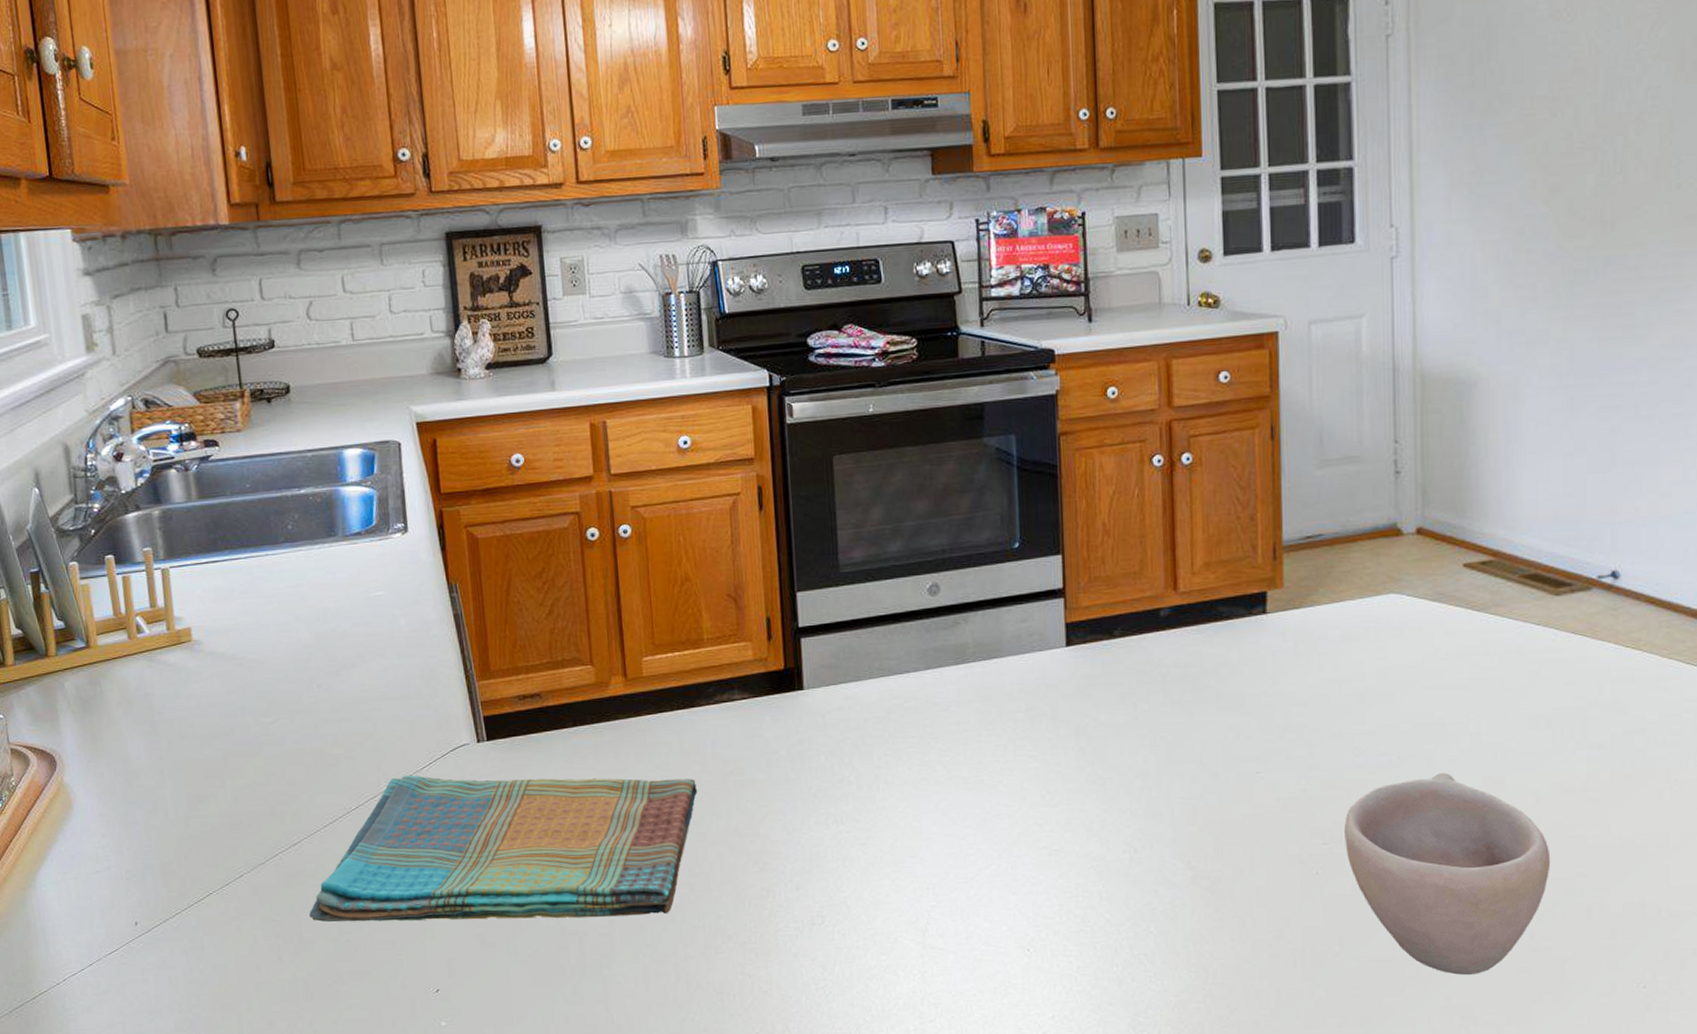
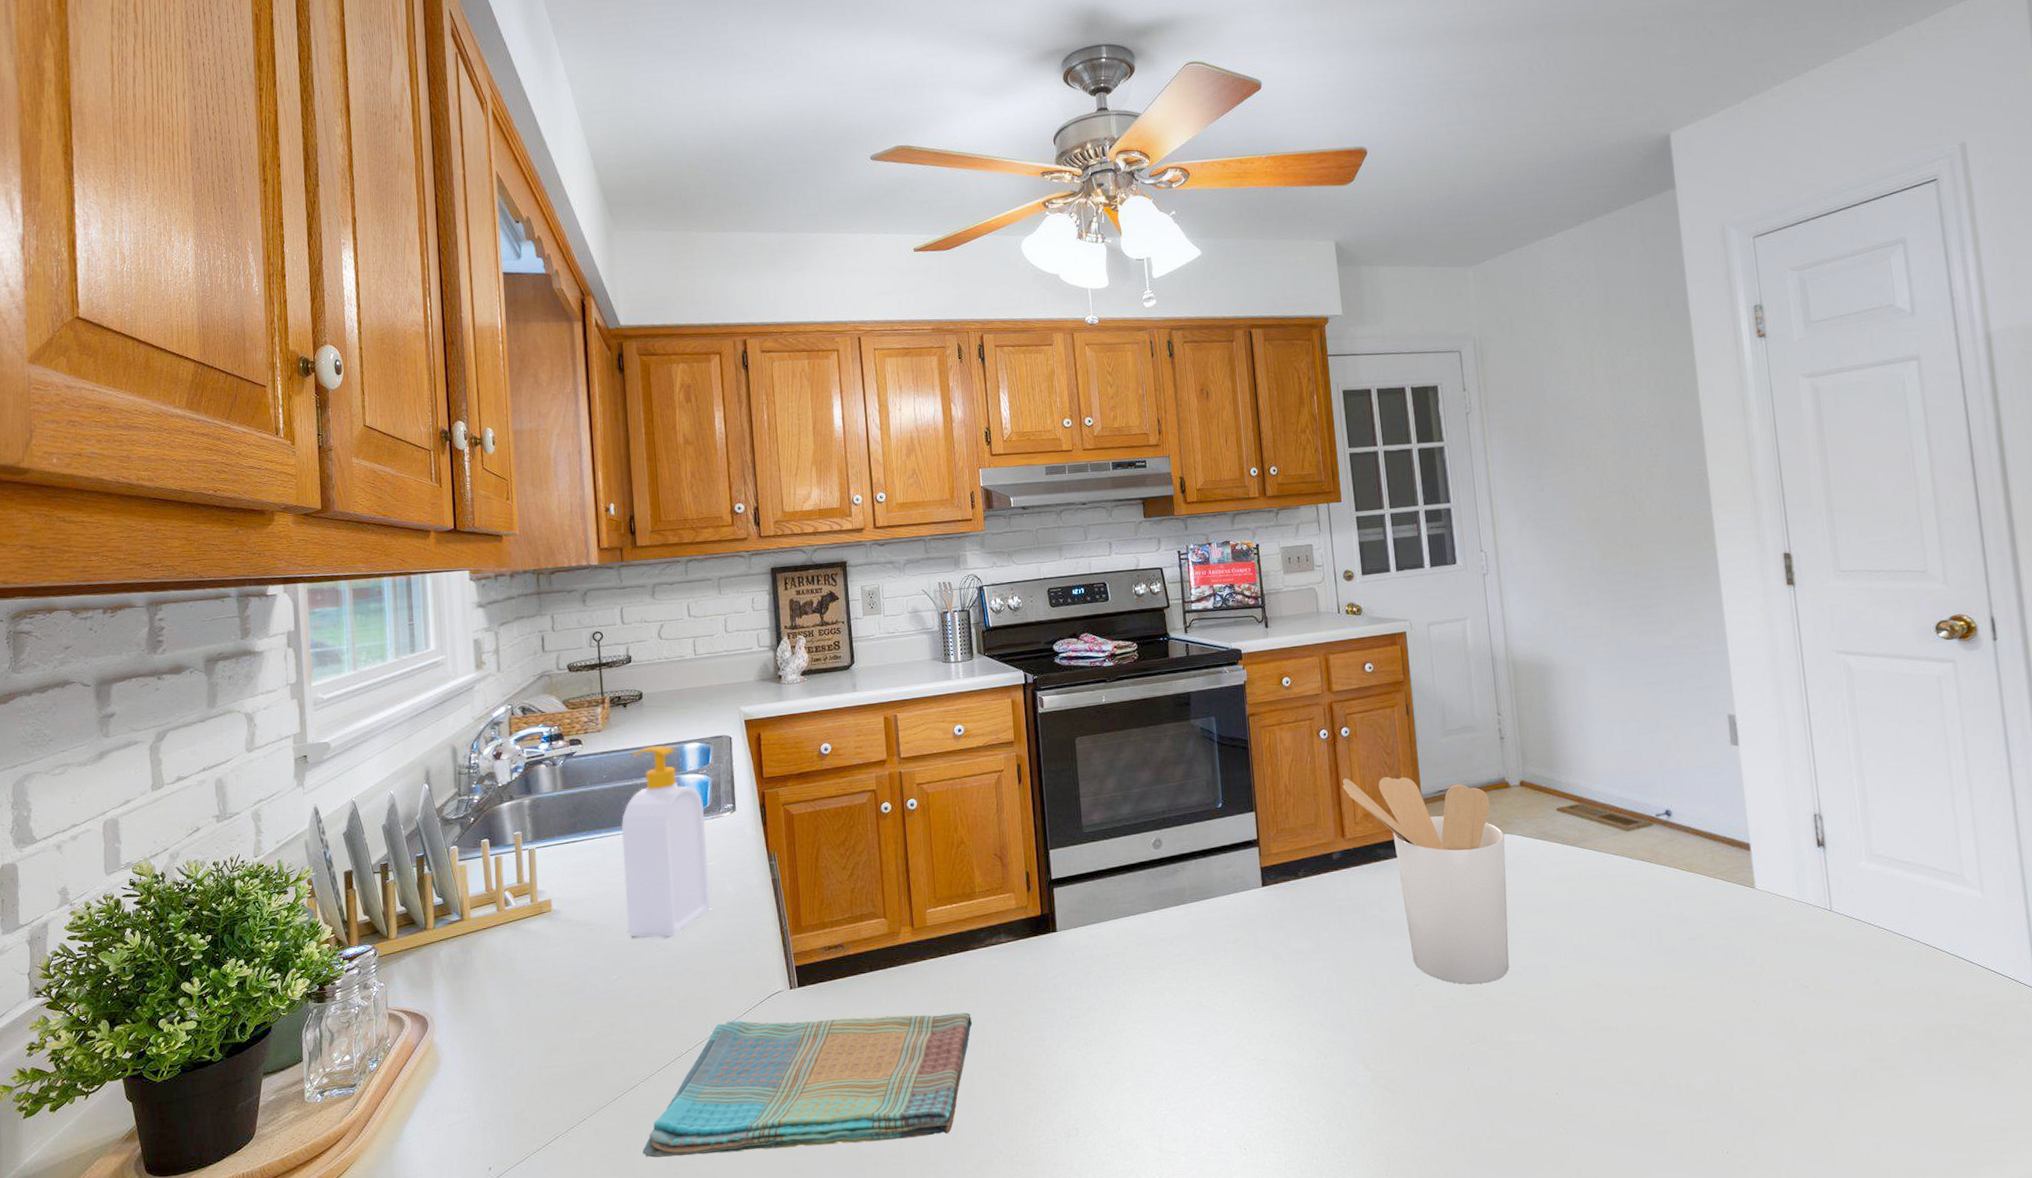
soap bottle: none [270,450,381,678] -> present [621,745,711,938]
utensil holder: none [1179,516,1389,775] -> present [1342,776,1510,985]
cup: present [1344,773,1551,975] -> none [1486,979,1646,1151]

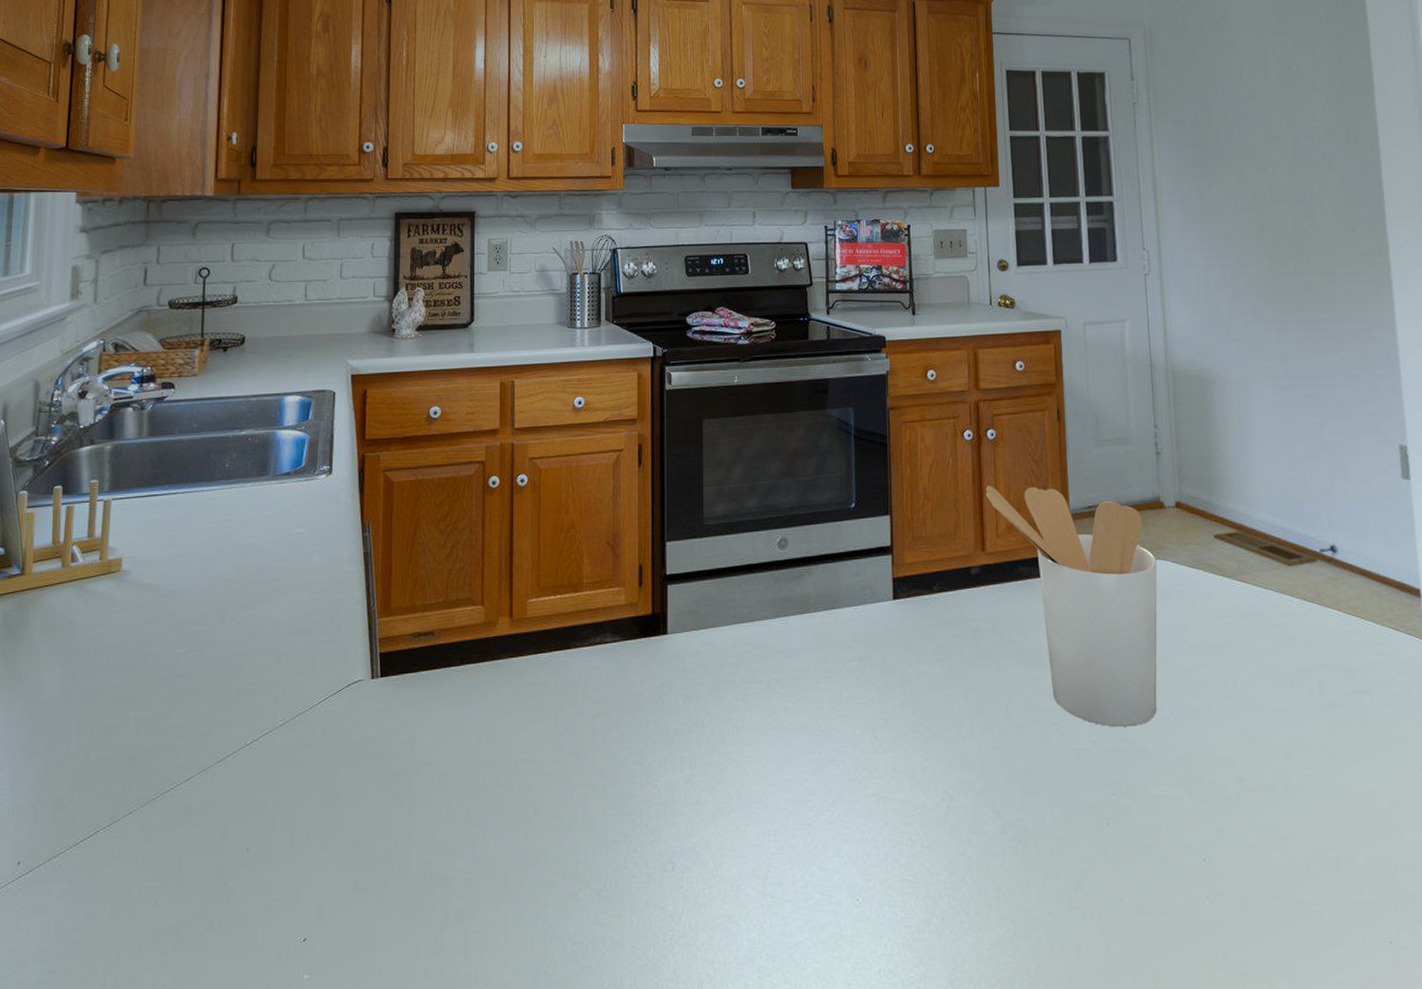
soap bottle: present [621,745,711,938] -> none [201,395,298,611]
dish towel: present [643,1012,973,1158] -> none [190,710,568,864]

